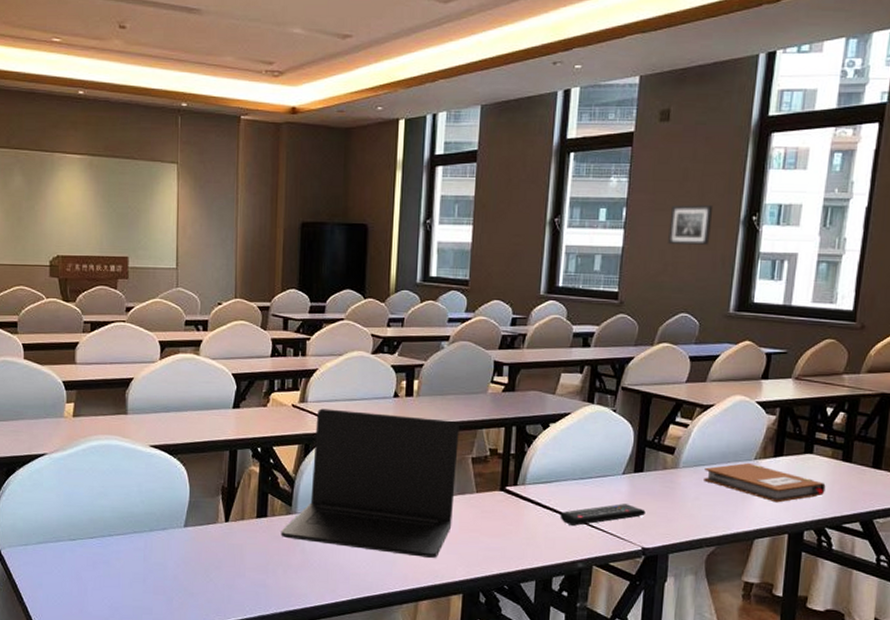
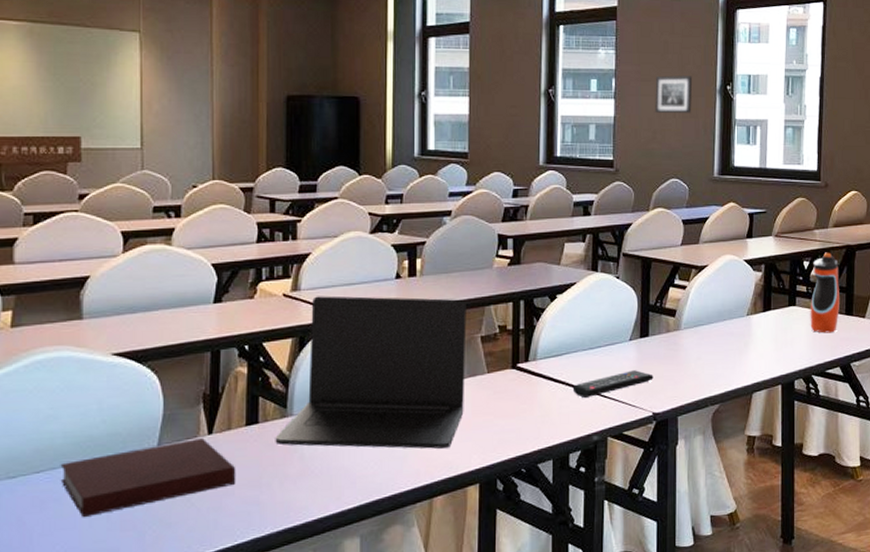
notebook: none [108,524,247,579] -> present [60,437,236,517]
notebook: present [704,462,826,503] -> none [704,319,809,356]
water bottle: none [828,399,870,486] -> present [810,252,839,334]

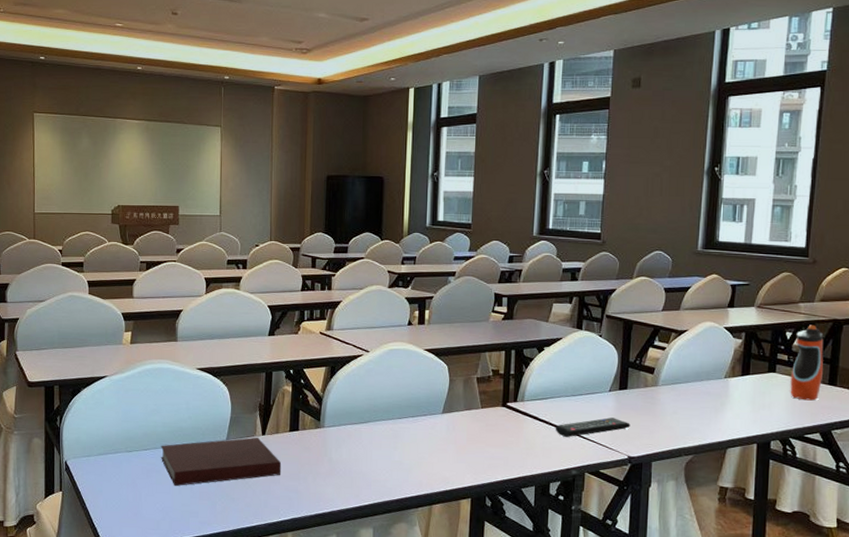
laptop: present [275,295,466,449] -> none [310,335,465,466]
wall art: present [655,74,693,113] -> none [642,157,681,192]

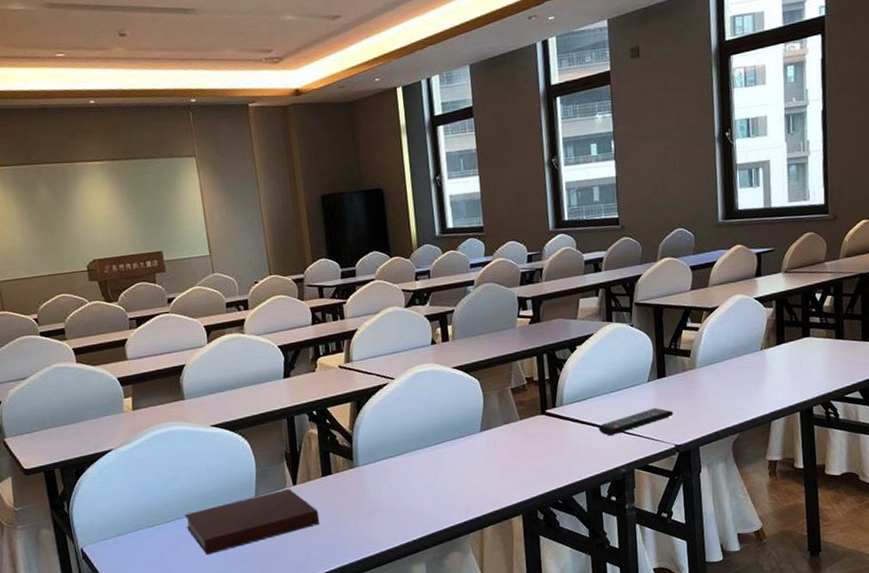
water bottle: present [790,324,824,401] -> none [824,282,856,361]

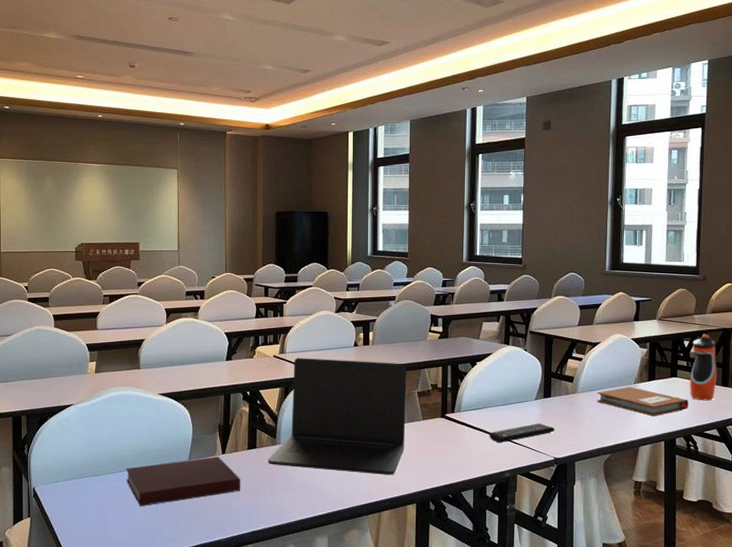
laptop: none [346,357,503,491] -> present [268,358,407,475]
notebook: none [719,353,826,386] -> present [597,386,689,417]
water bottle: none [824,282,856,361] -> present [690,334,716,401]

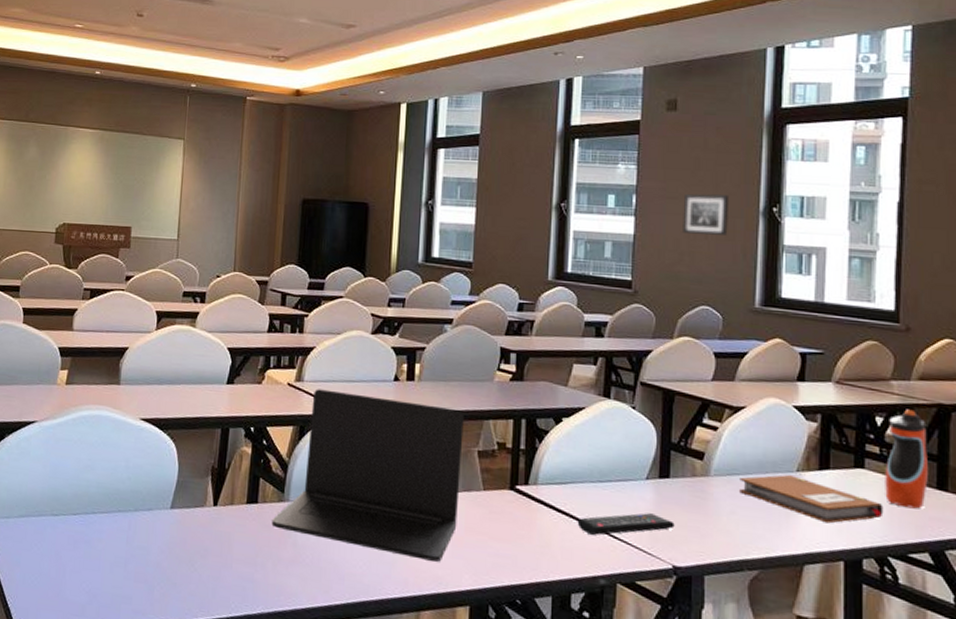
notebook: present [125,456,241,506] -> none [91,507,235,563]
wall art: none [556,190,588,220] -> present [683,193,730,235]

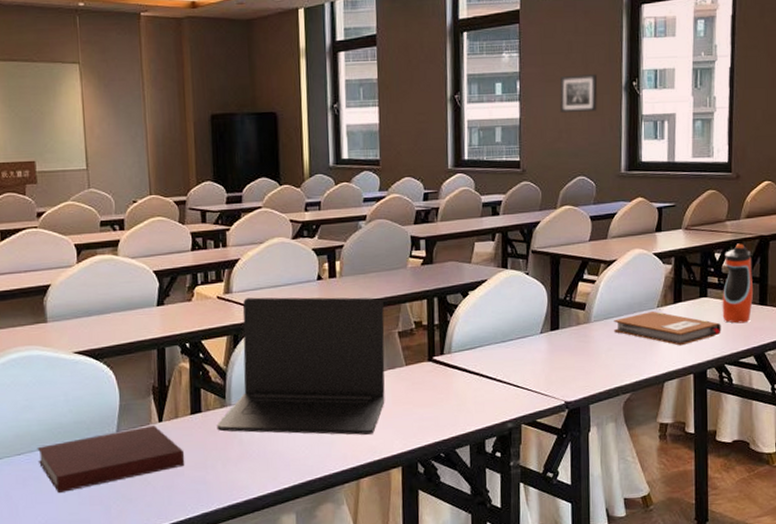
notebook: none [91,507,235,563] -> present [37,424,185,493]
remote control: present [577,513,675,535] -> none [486,361,565,388]

